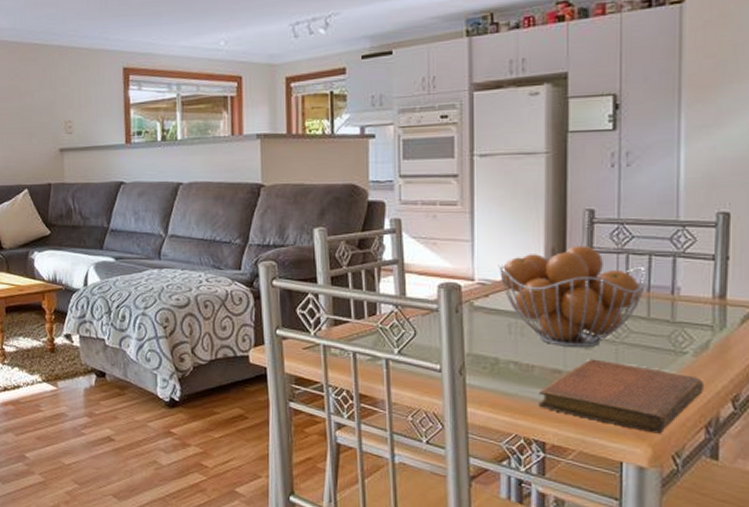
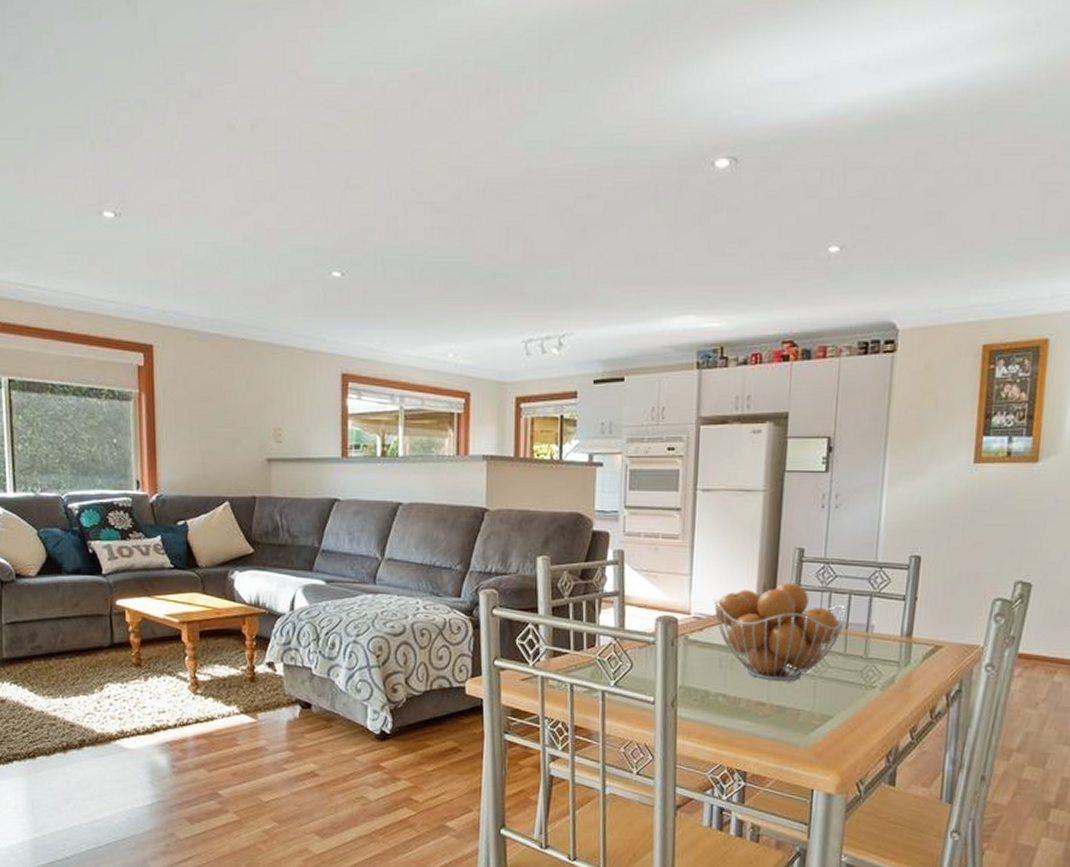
notebook: present [538,359,703,434] -> none [742,692,888,763]

